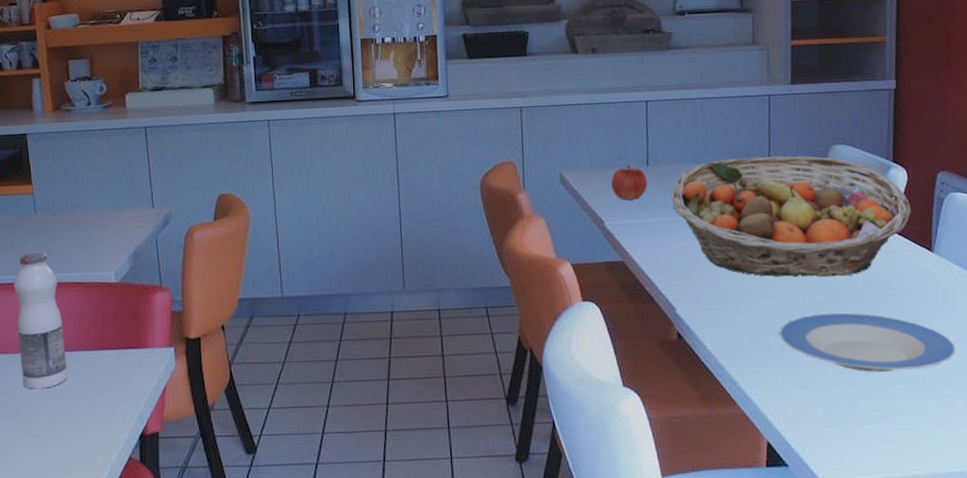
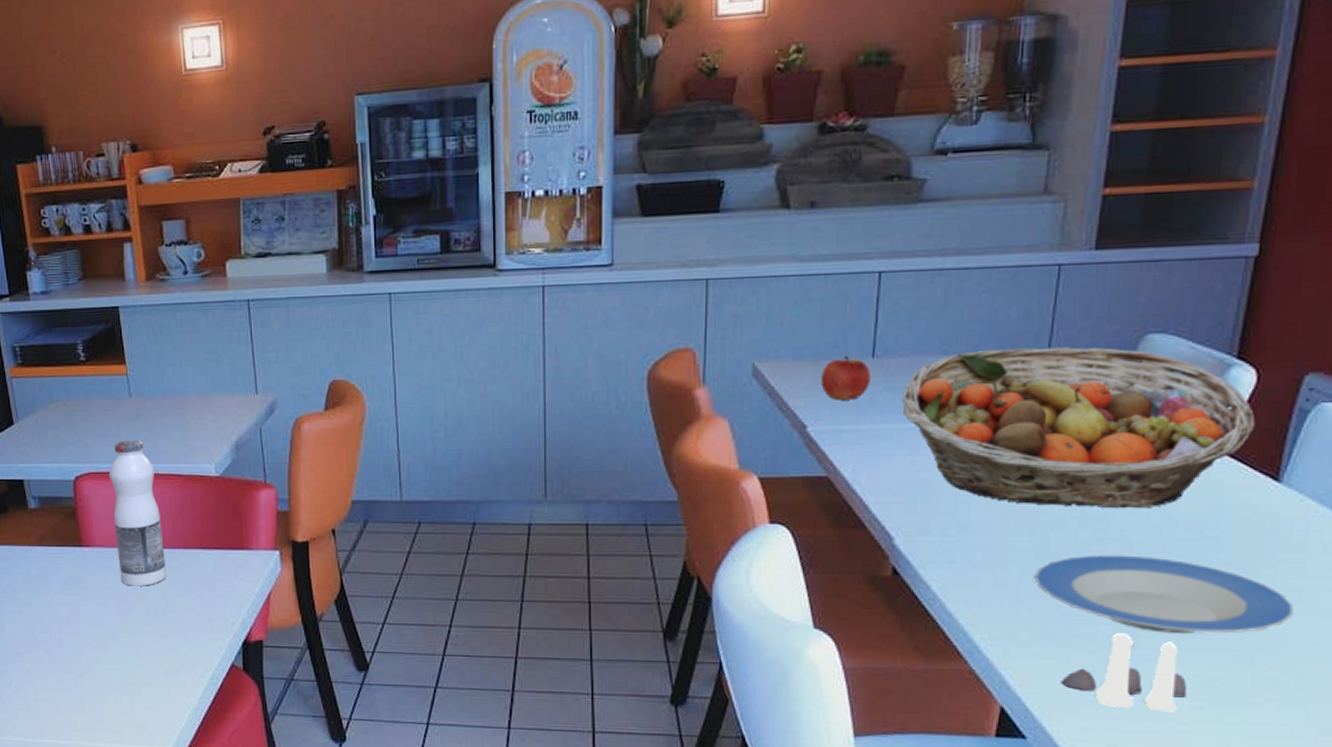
salt and pepper shaker set: none [808,375,895,435] -> present [1061,633,1188,712]

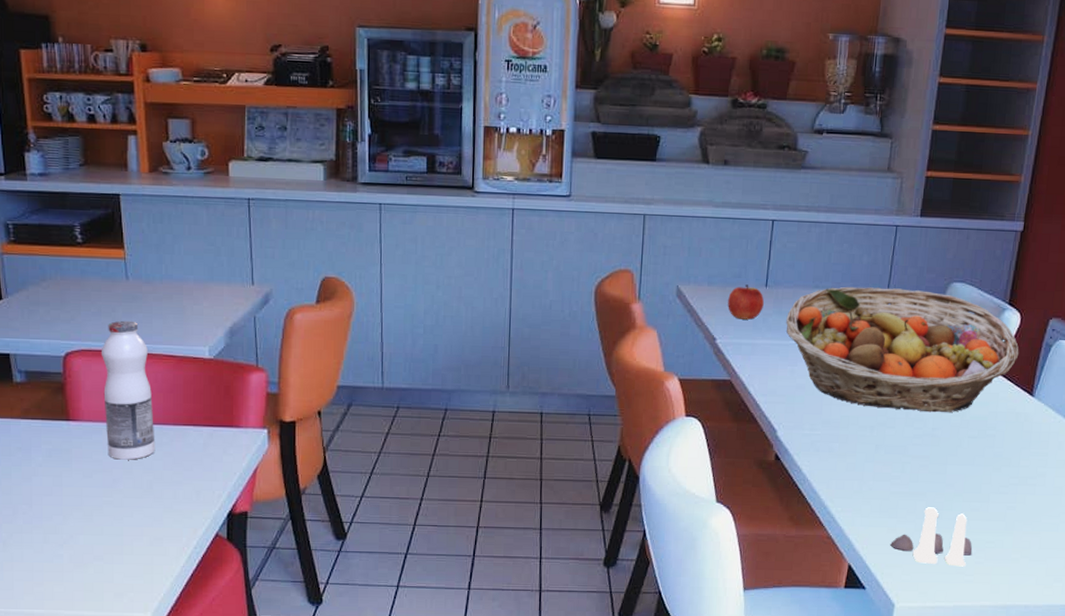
plate: present [1034,555,1294,635] -> none [874,447,1040,508]

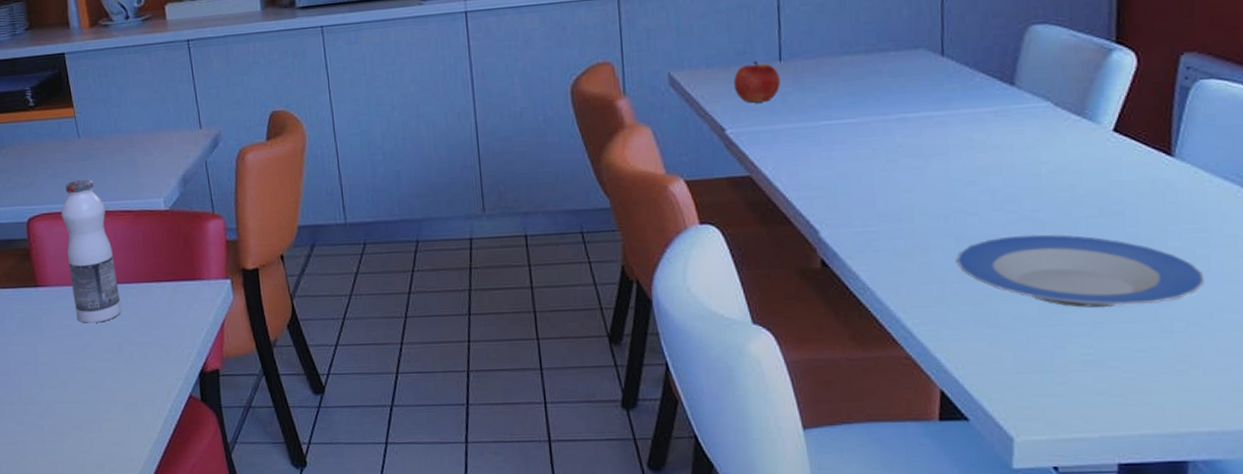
fruit basket: present [786,286,1019,413] -> none [811,40,1142,191]
plate: none [874,447,1040,508] -> present [956,234,1205,308]
salt and pepper shaker set: present [890,507,973,567] -> none [995,310,1116,385]

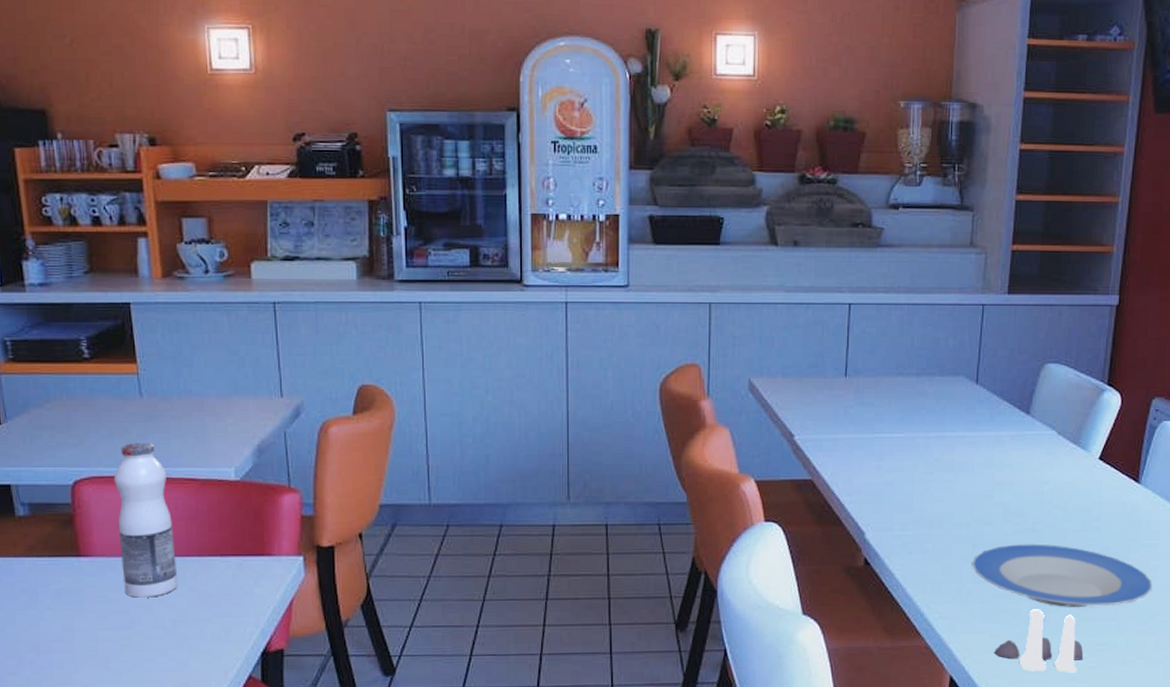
apple: present [734,61,780,103] -> none [805,375,844,413]
salt and pepper shaker set: none [995,310,1116,385] -> present [994,609,1084,673]

